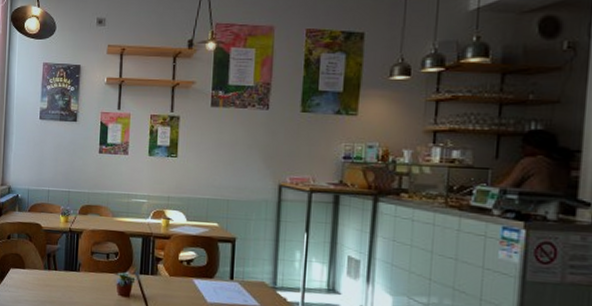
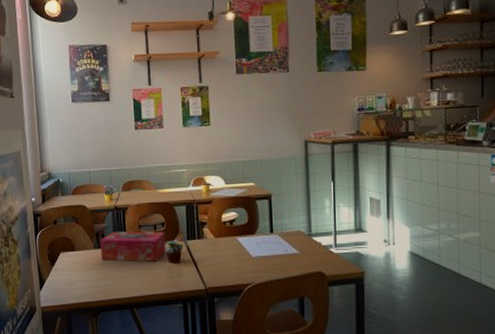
tissue box: none [50,254,118,292] -> present [100,231,167,262]

